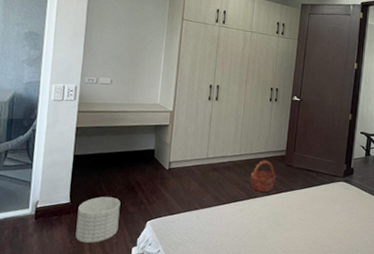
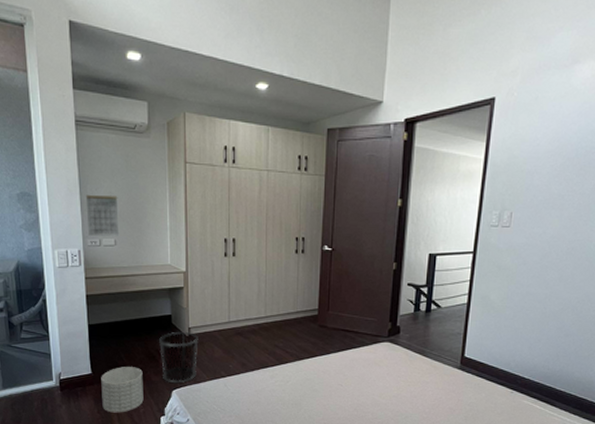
calendar: none [87,38,119,76] -> present [85,194,118,236]
waste bin: none [139,165,178,215] -> present [159,331,198,384]
basket: present [250,160,276,192] -> none [279,321,309,356]

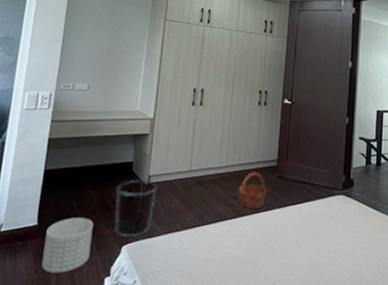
calendar: present [85,194,118,236] -> none [63,42,98,82]
basket: none [279,321,309,356] -> present [238,171,267,208]

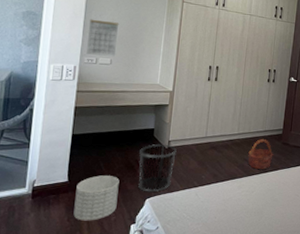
calendar: none [63,42,98,82] -> present [86,19,119,57]

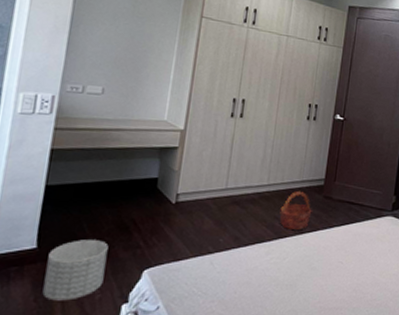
calendar: present [86,19,119,57] -> none [70,35,116,84]
waste bin: present [138,143,177,193] -> none [134,197,187,262]

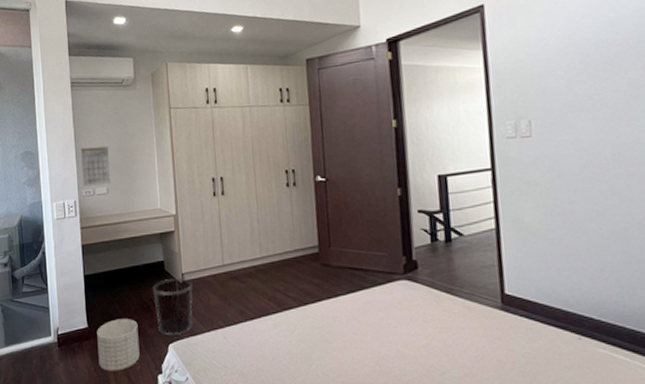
calendar: none [70,35,116,84] -> present [80,146,110,186]
waste bin: none [134,197,187,262] -> present [153,278,193,336]
basket: present [280,190,312,230] -> none [278,260,312,301]

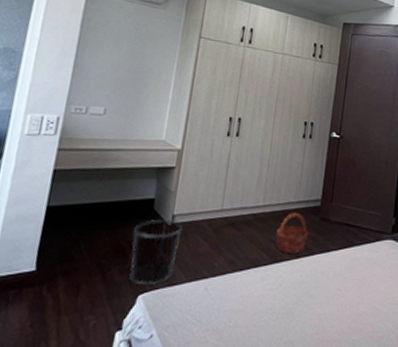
calendar: present [80,146,110,186] -> none [74,57,119,105]
planter: present [97,319,140,371] -> none [38,262,105,327]
basket: none [278,260,312,301] -> present [276,212,309,253]

